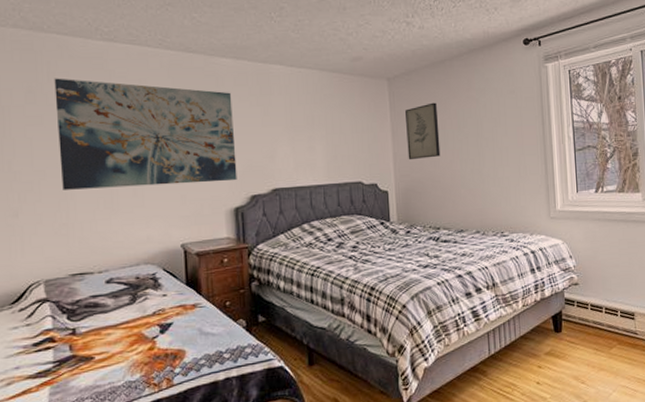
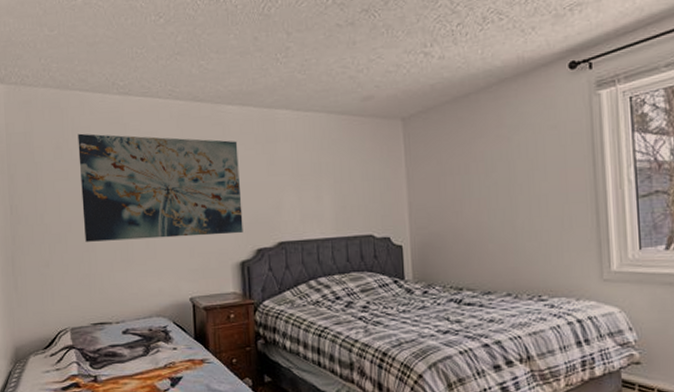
wall art: present [405,102,441,160] -> none [423,143,464,211]

